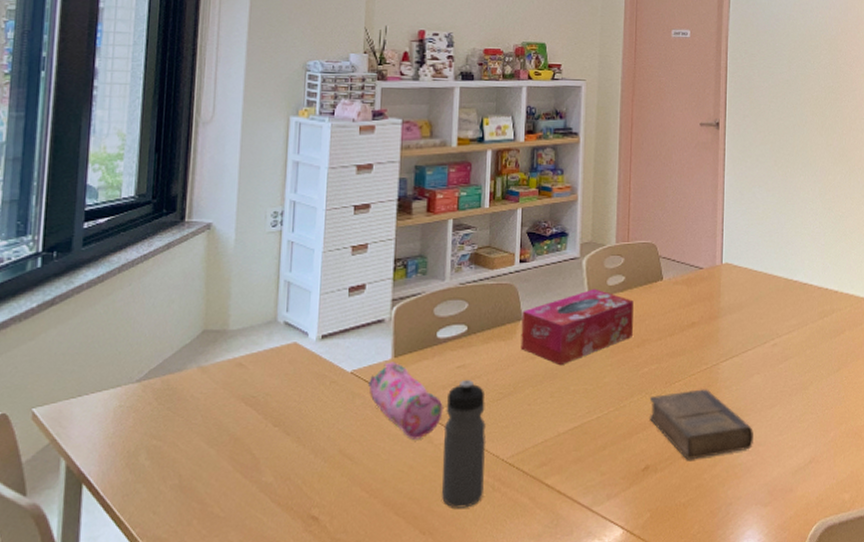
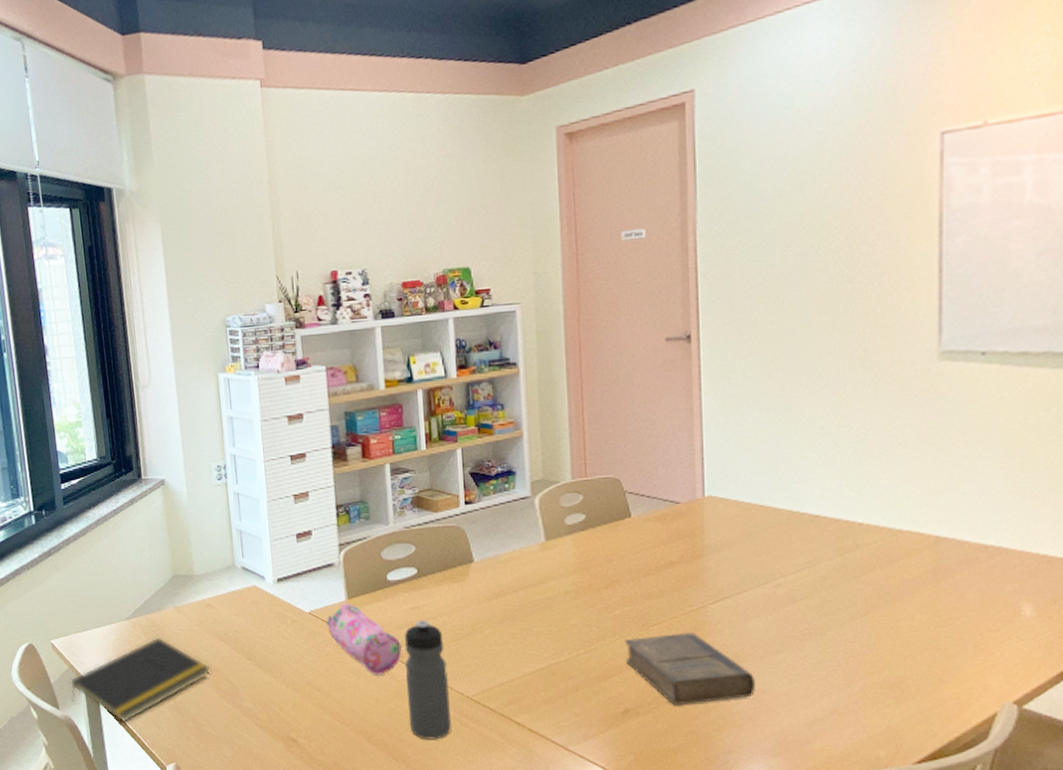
notepad: none [46,402,230,509] -> present [69,637,211,723]
tissue box: present [520,288,634,366] -> none [473,528,599,607]

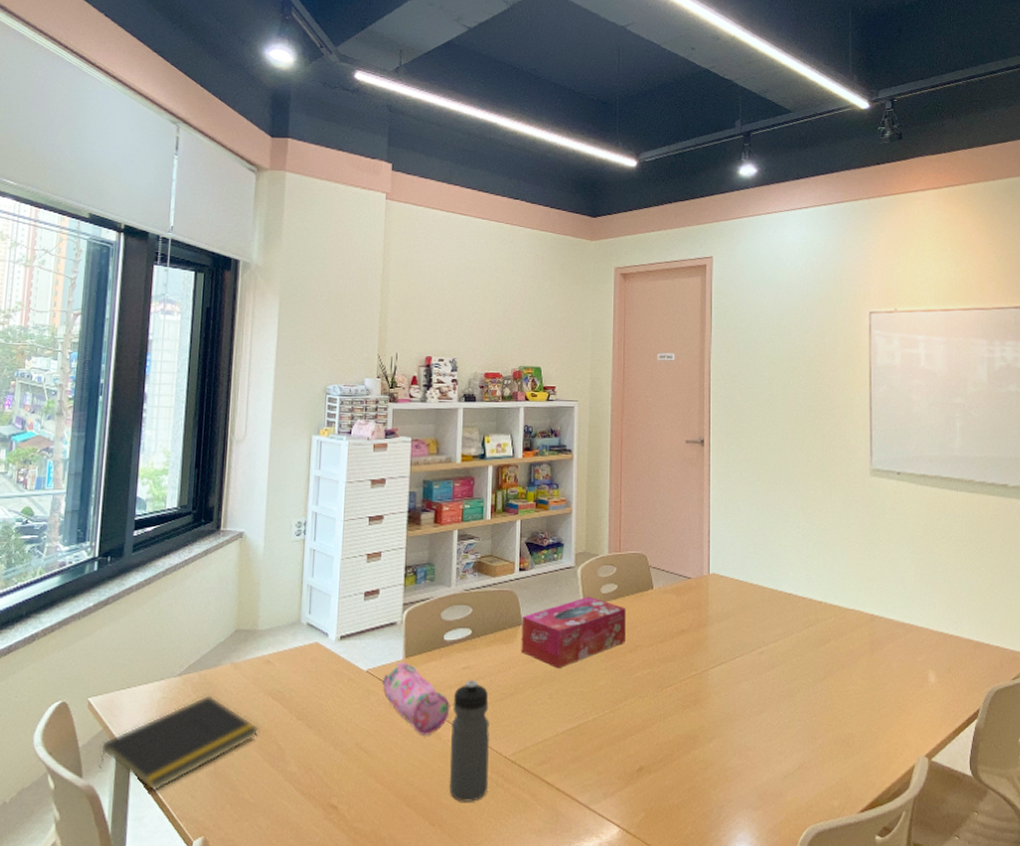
tissue box: none [473,528,599,607] -> present [521,596,626,669]
book: present [624,632,755,706] -> none [642,694,743,763]

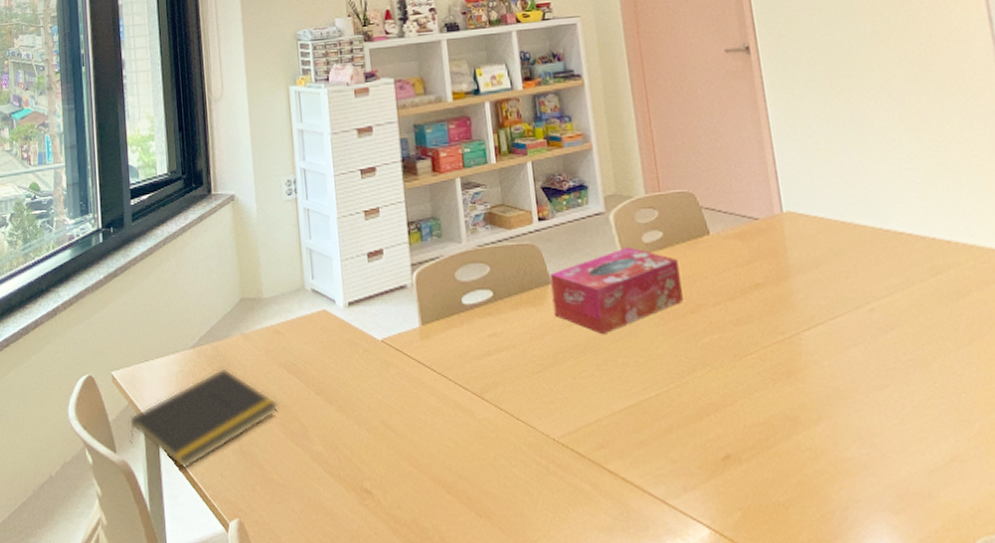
pencil case: present [382,662,450,736] -> none [400,330,481,413]
water bottle: present [450,681,490,802] -> none [483,350,538,491]

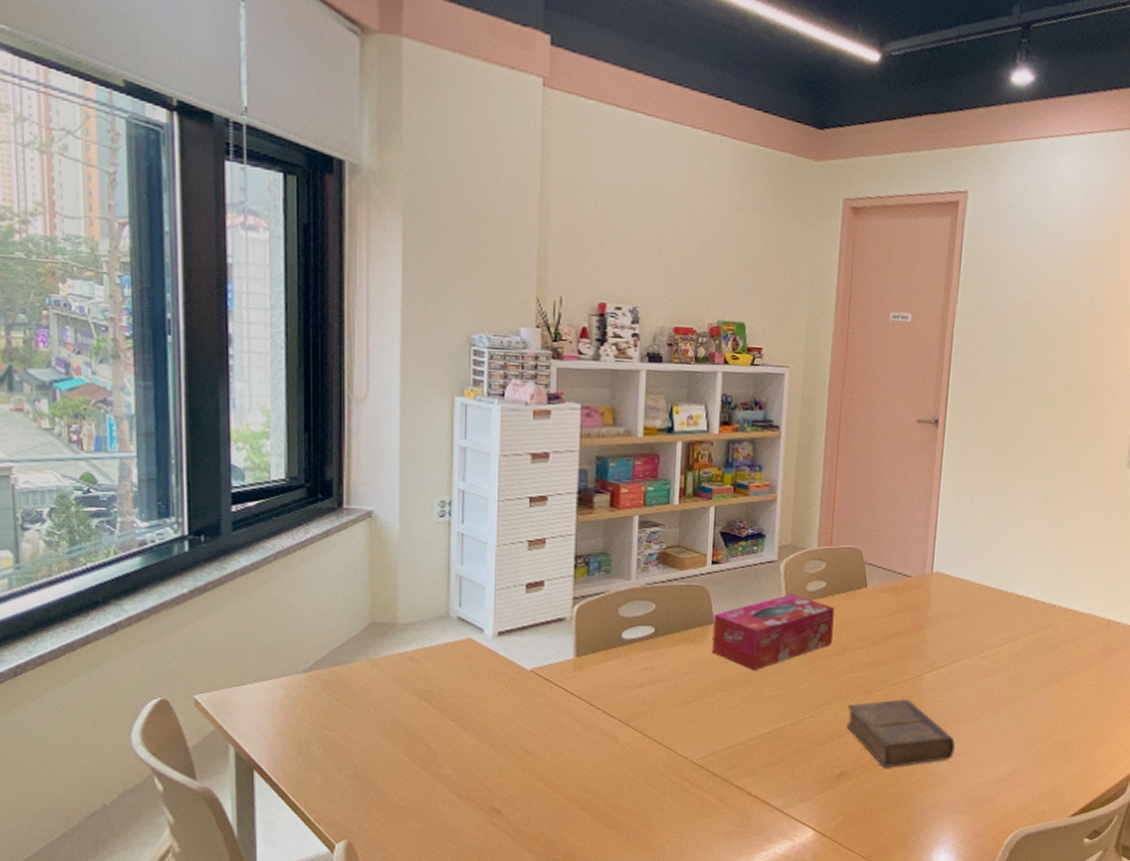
notepad: present [129,368,279,469] -> none [215,694,405,795]
book: none [716,364,865,450] -> present [847,699,955,768]

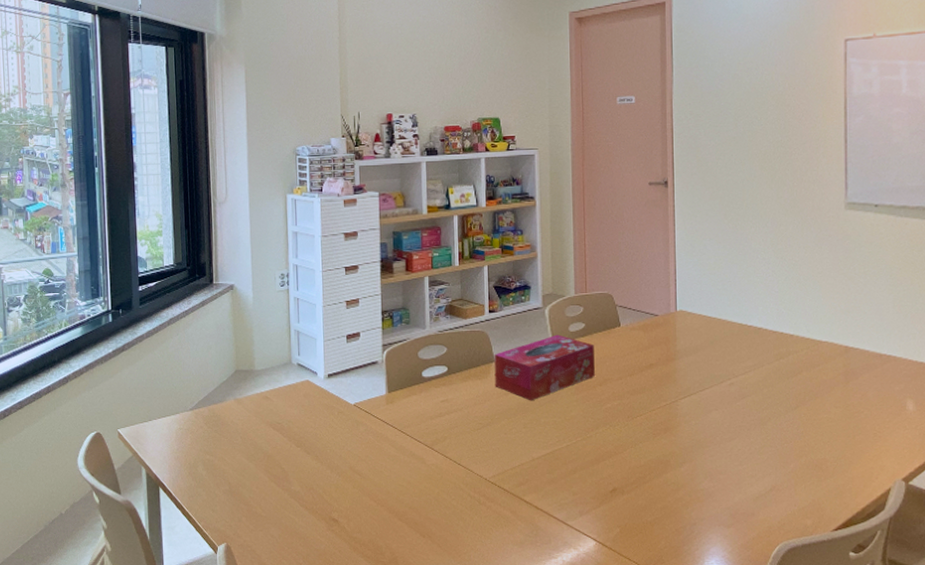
book: present [847,699,955,768] -> none [613,423,714,485]

